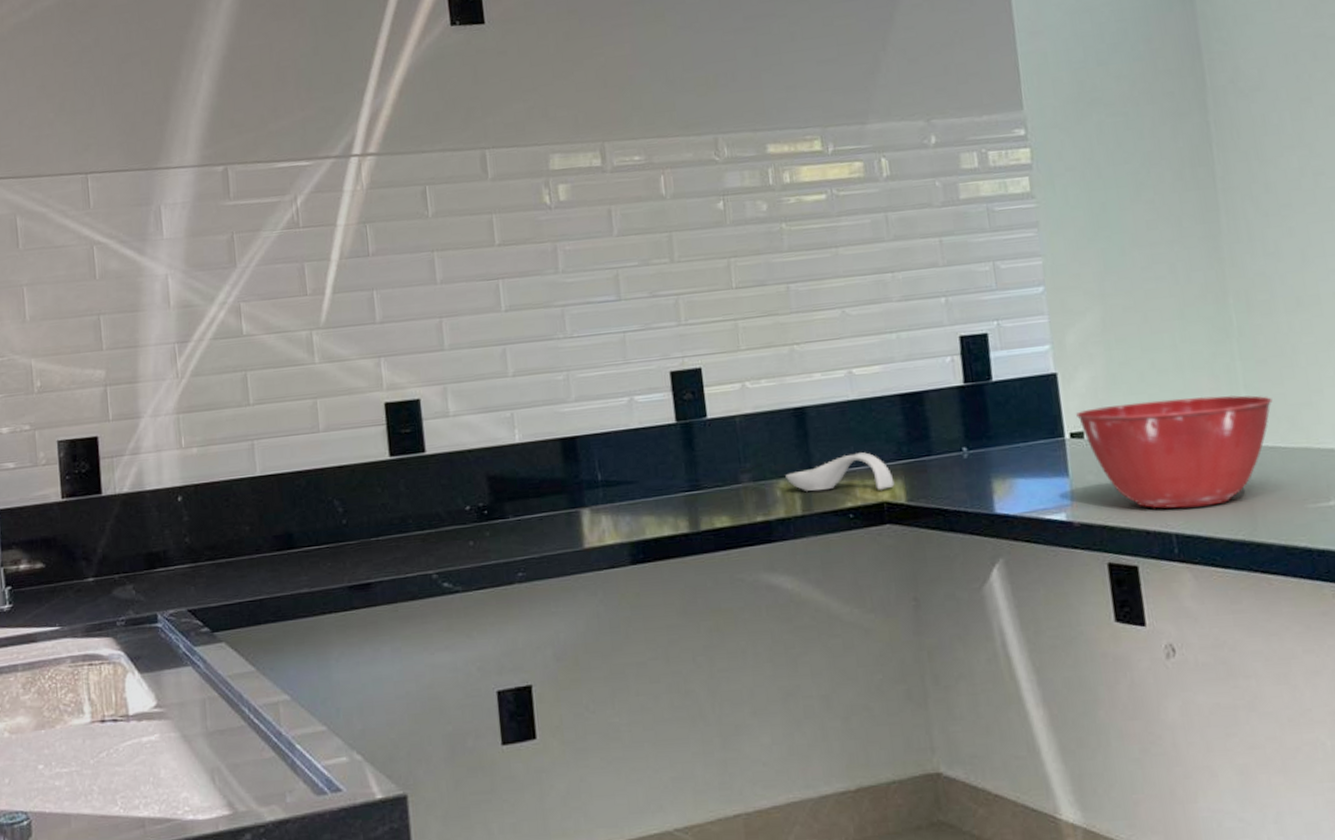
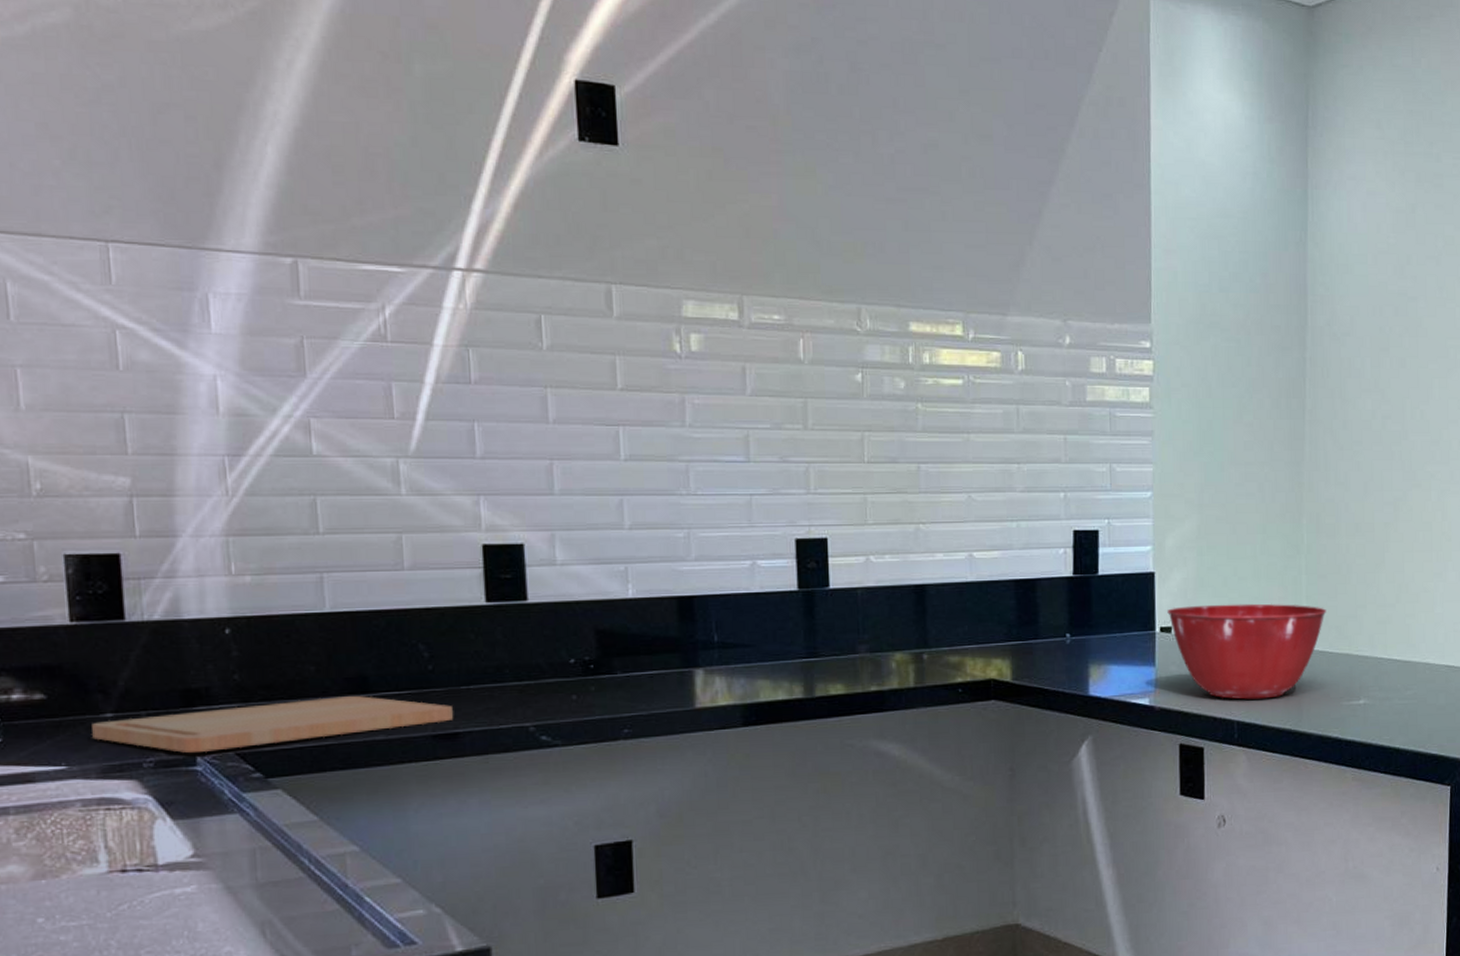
cutting board: none [78,551,367,611] -> present [92,696,454,753]
spoon rest: present [785,452,895,492] -> none [901,632,1003,668]

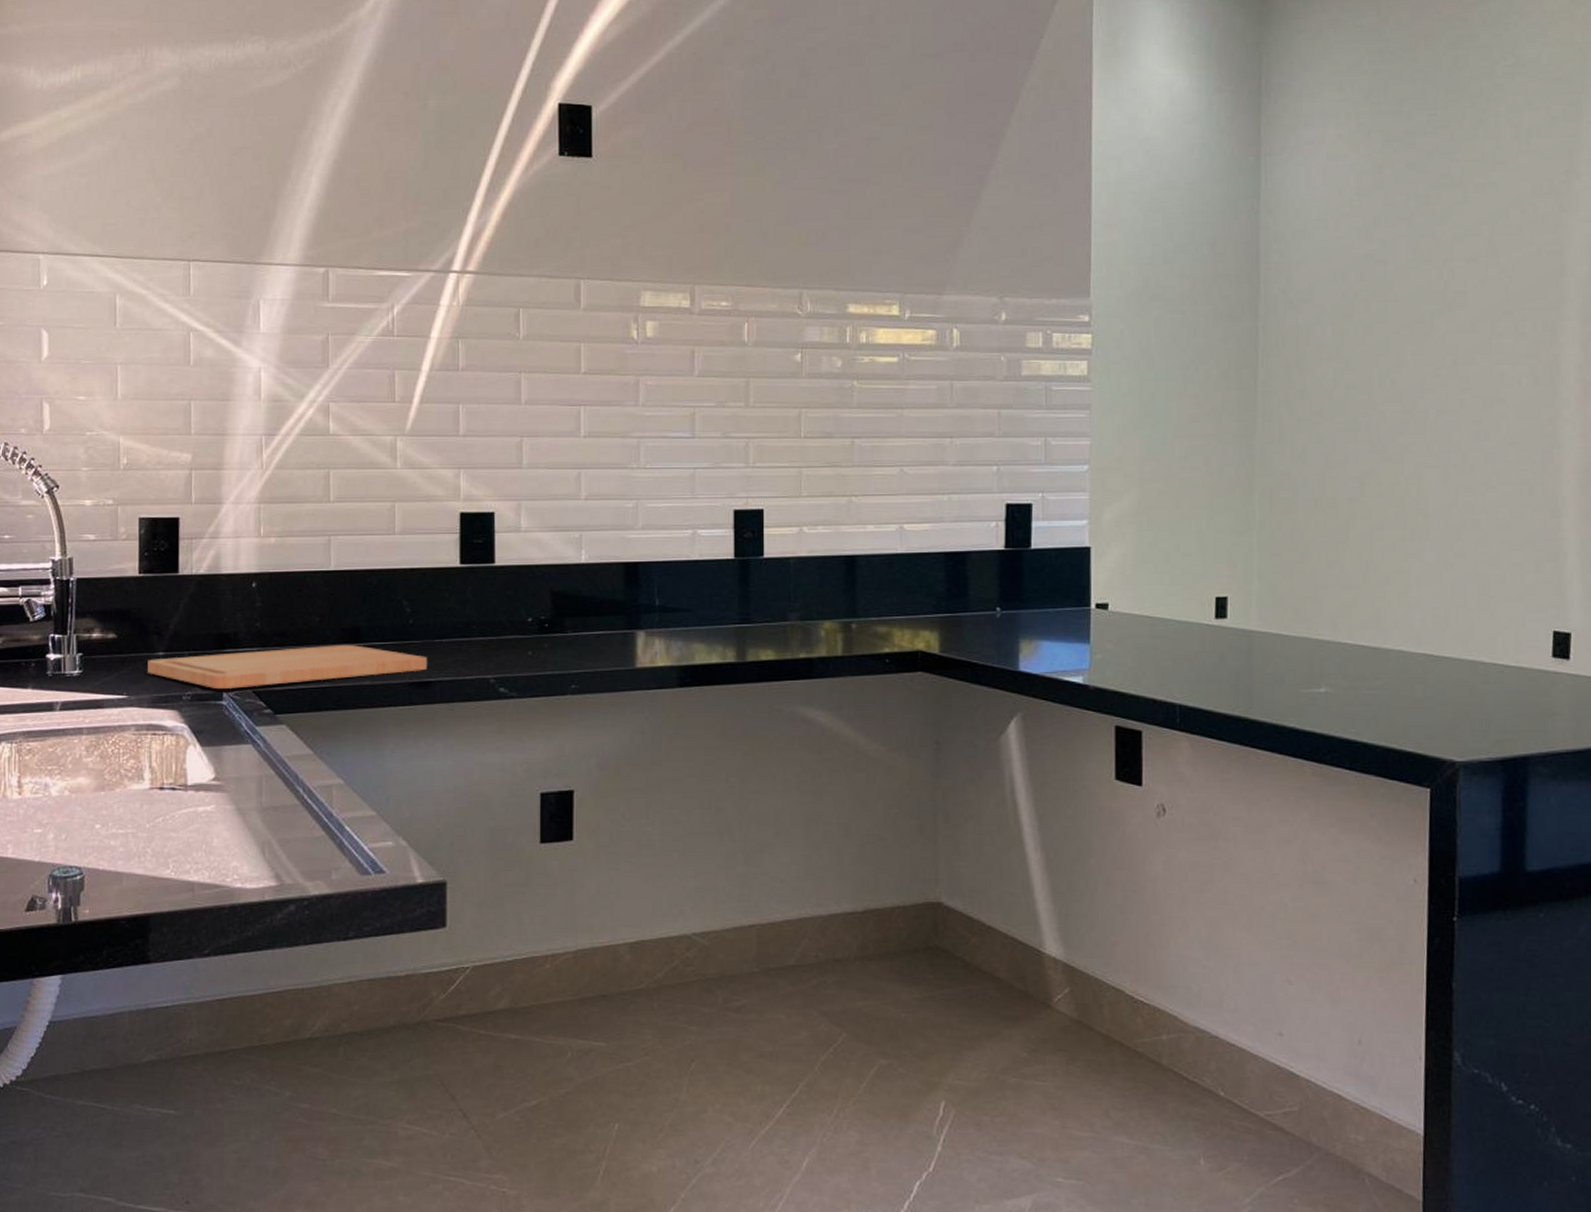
mixing bowl: present [1167,603,1327,700] -> none [1104,581,1282,682]

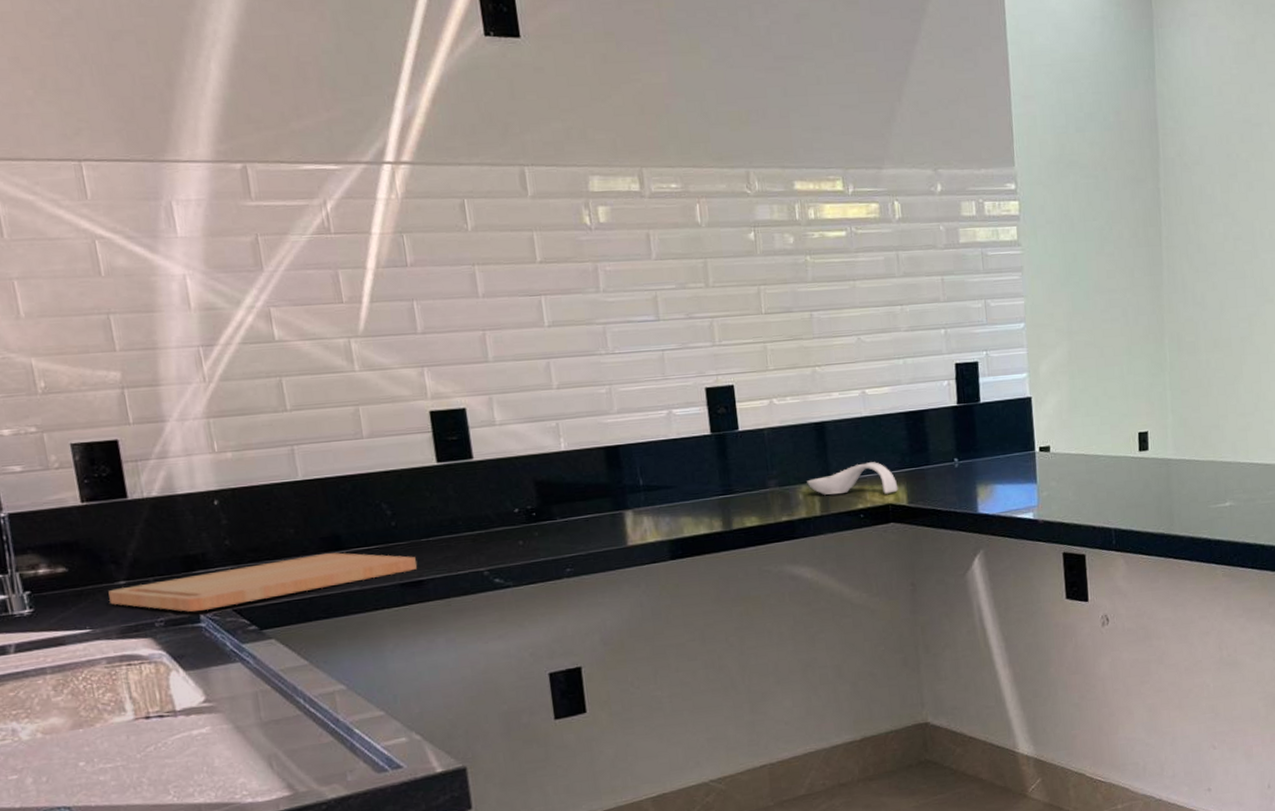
spoon rest: none [831,603,931,639] -> present [807,462,899,495]

